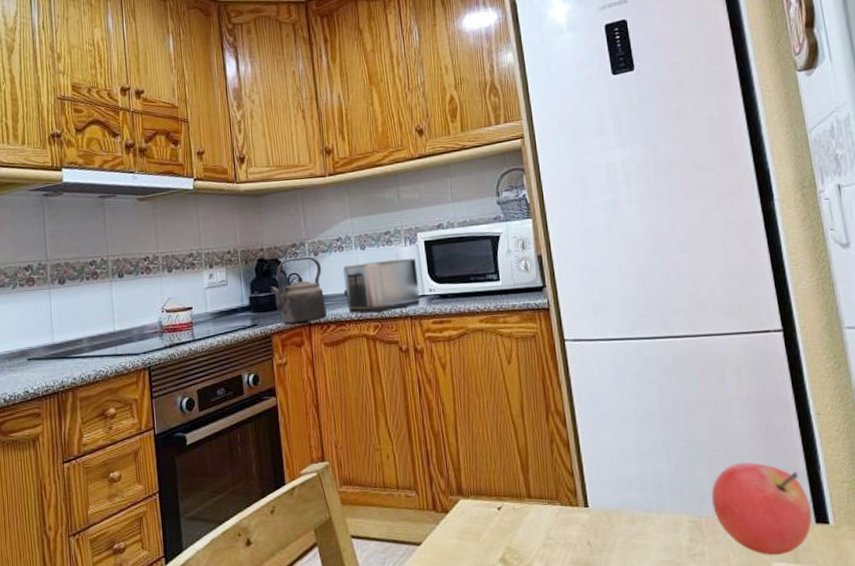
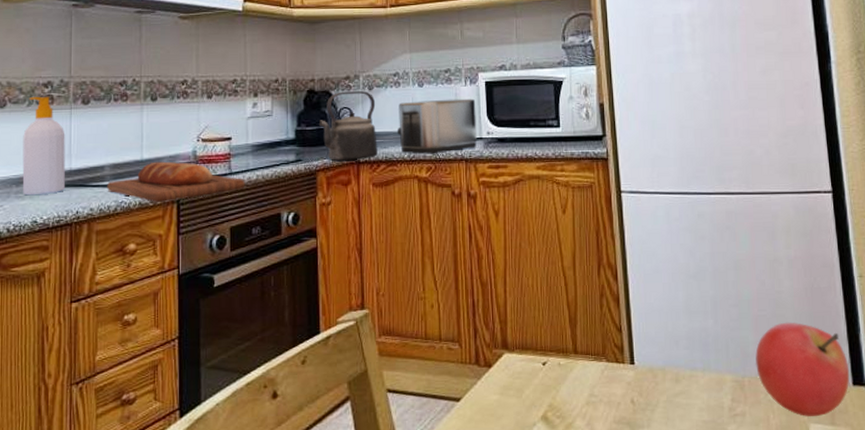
soap bottle: none [11,279,50,369] -> present [22,96,65,196]
bread loaf: none [86,332,208,371] -> present [107,161,245,203]

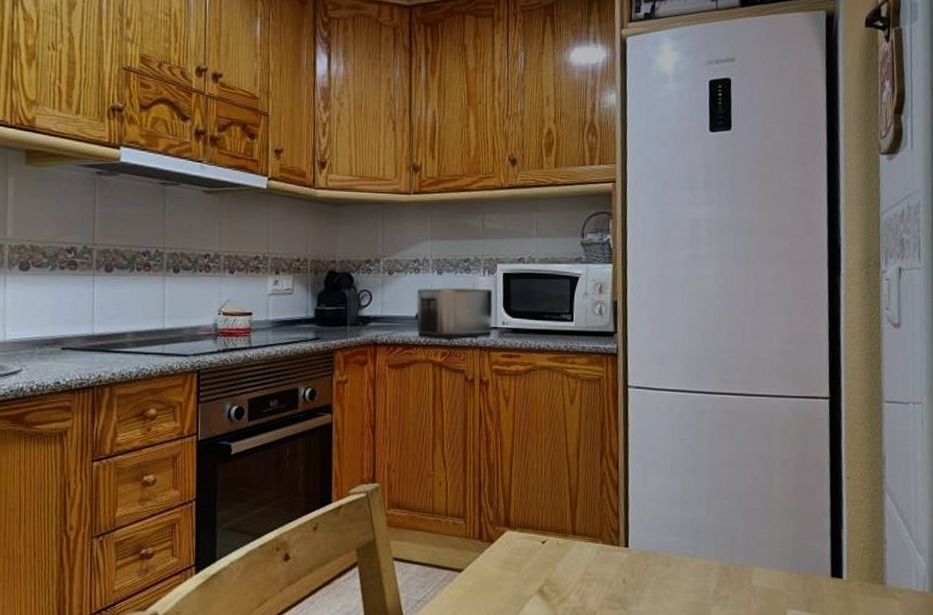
soap bottle: present [22,96,65,196] -> none [45,261,88,358]
bread loaf: present [107,161,245,203] -> none [129,332,265,372]
kettle: present [319,91,378,161] -> none [339,275,395,342]
fruit: present [755,322,850,417] -> none [741,516,829,603]

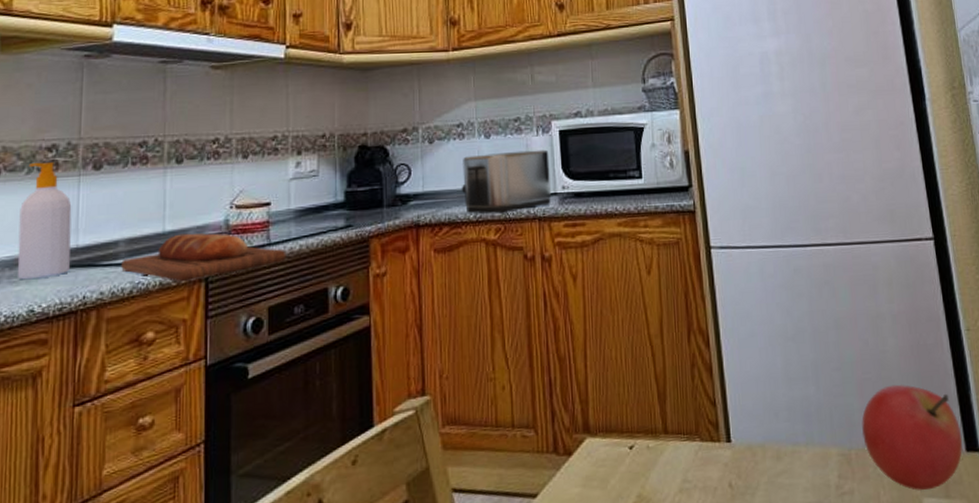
soap bottle: none [45,261,88,358] -> present [17,162,72,280]
bread loaf: none [129,332,265,372] -> present [121,233,287,282]
fruit: none [741,516,829,603] -> present [861,384,963,490]

